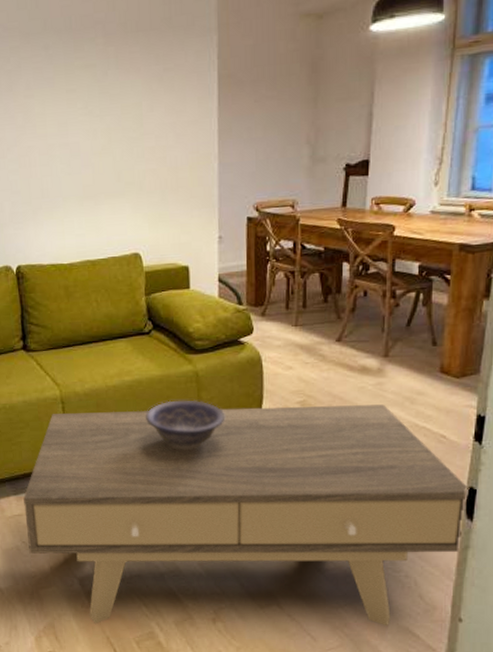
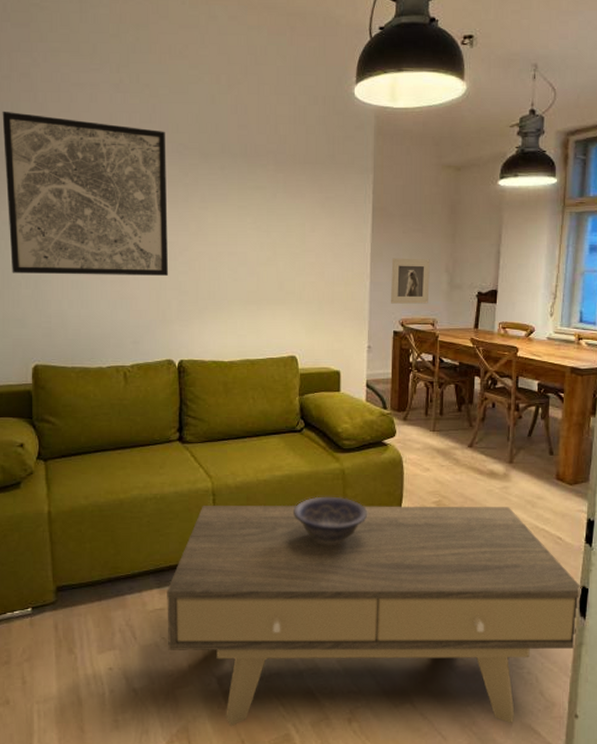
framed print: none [242,130,288,186] -> present [390,258,430,304]

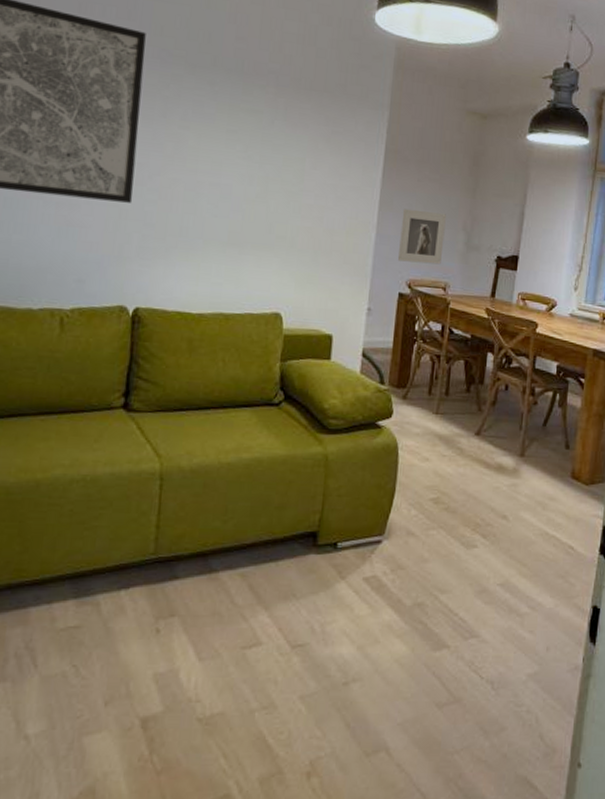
coffee table: present [167,504,582,727] -> none [79,492,594,786]
decorative bowl: present [294,496,368,545] -> none [260,486,352,548]

